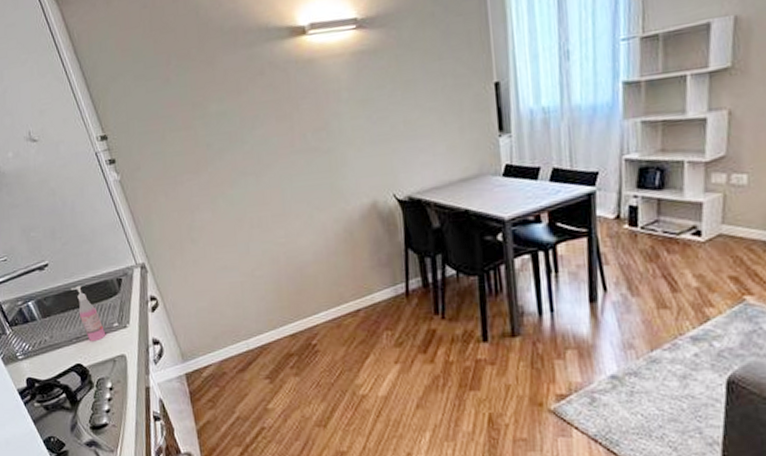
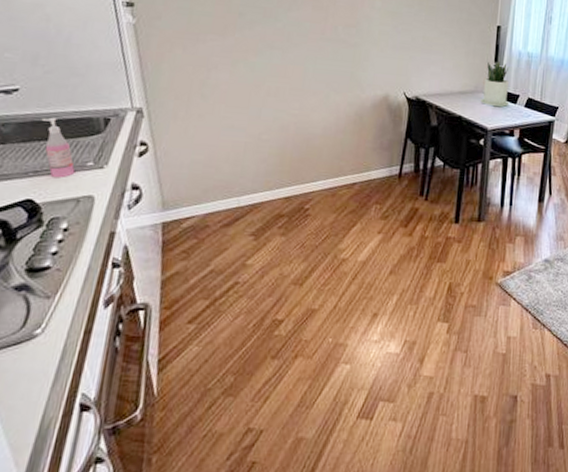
planter: none [489,129,528,190] -> present [480,61,510,108]

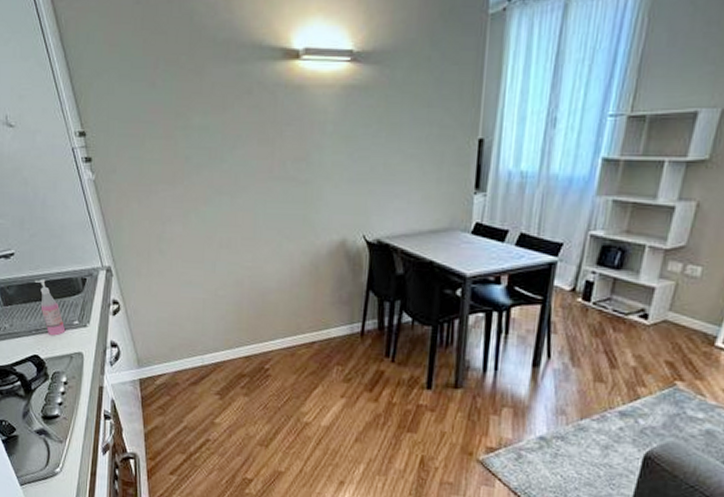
planter: present [480,61,510,108] -> none [457,187,495,248]

